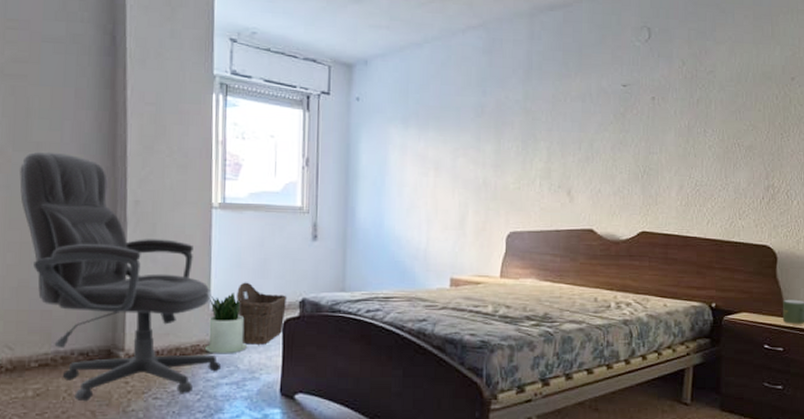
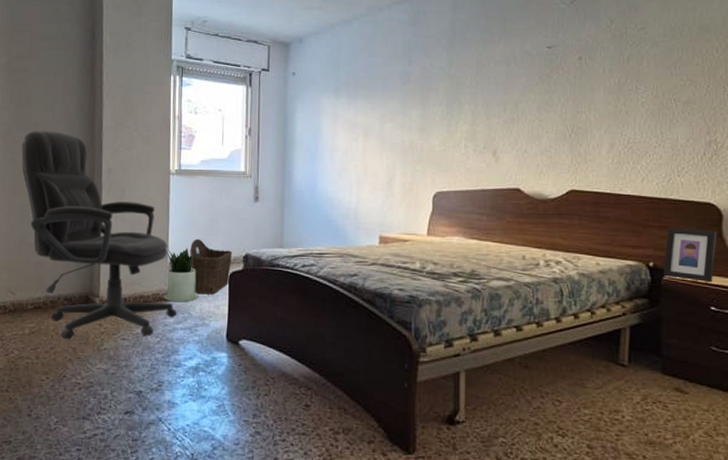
picture frame: none [724,269,772,322] -> present [663,227,717,283]

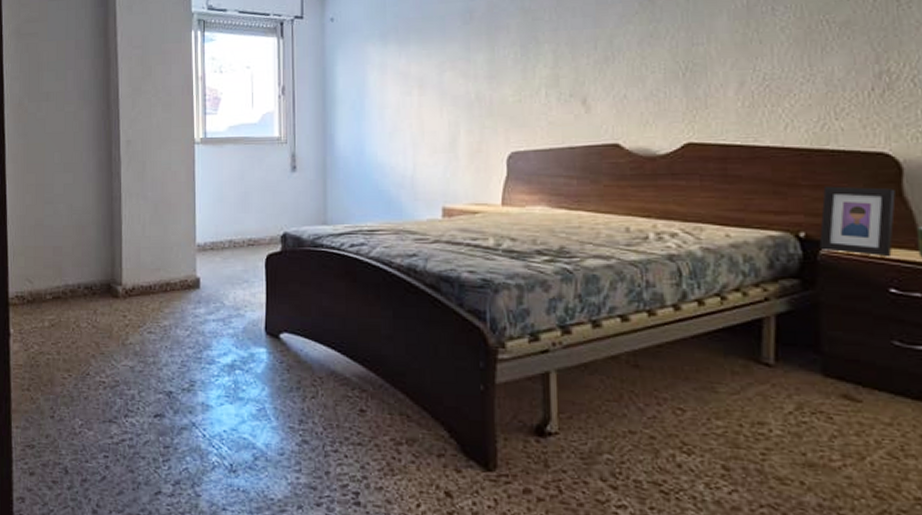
chair: present [21,130,176,340] -> none [34,100,207,334]
planter: present [163,248,199,303] -> none [192,228,233,290]
wicker basket: present [189,239,233,295] -> none [219,216,269,281]

